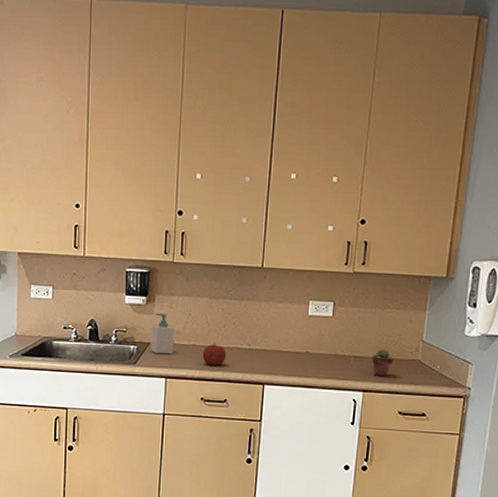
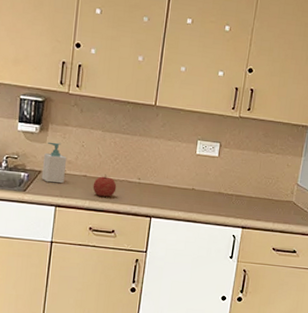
potted succulent: present [371,349,394,377] -> none [251,189,272,215]

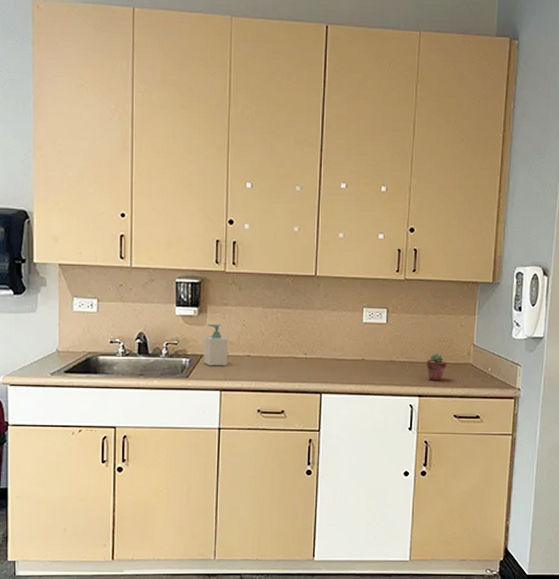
fruit: present [93,174,117,197] -> none [257,352,283,376]
potted succulent: none [251,189,272,215] -> present [425,354,447,381]

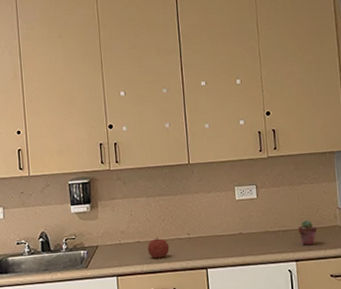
soap bottle: present [203,324,229,366] -> none [98,216,121,255]
fruit: none [257,352,283,376] -> present [147,236,170,258]

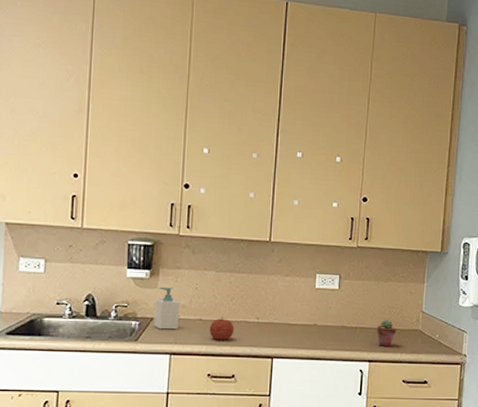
soap bottle: none [98,216,121,255] -> present [153,286,181,330]

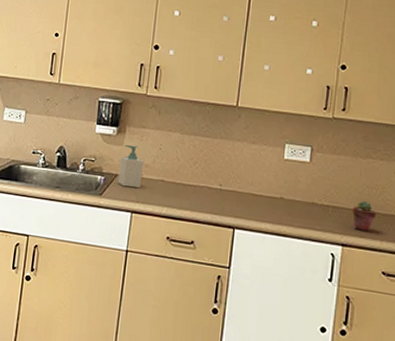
fruit: present [209,316,235,340] -> none [170,179,196,204]

